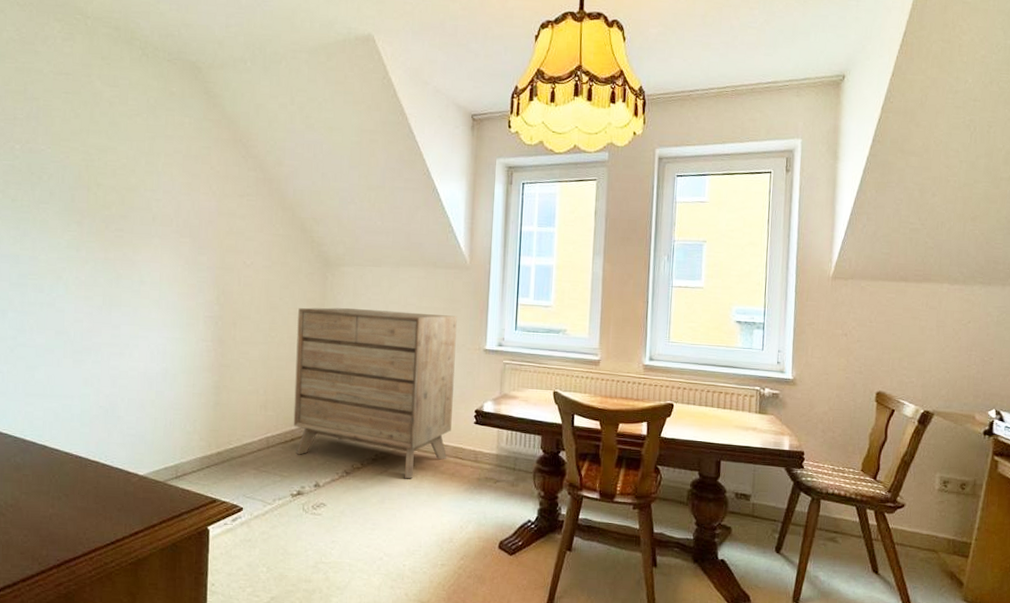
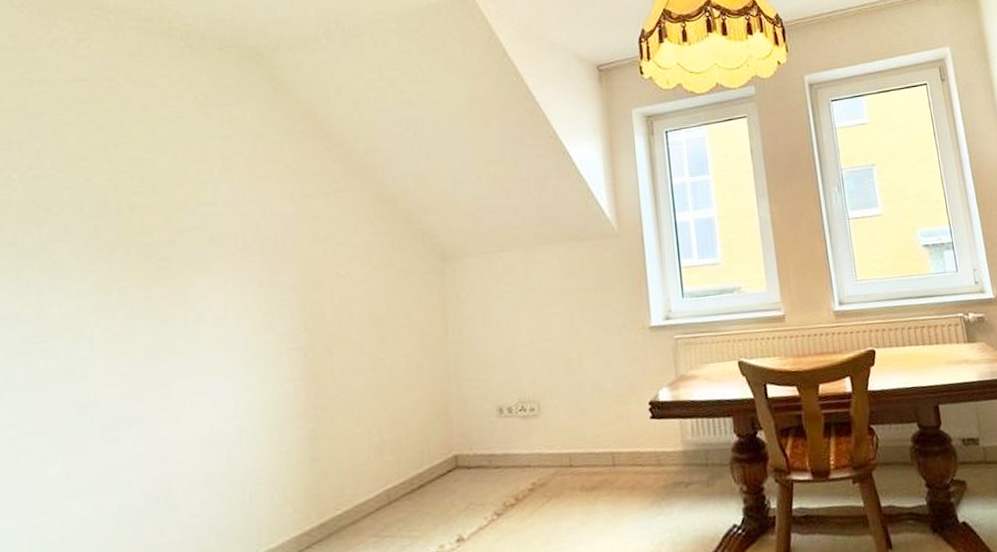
dresser: present [293,307,457,479] -> none [413,293,623,506]

